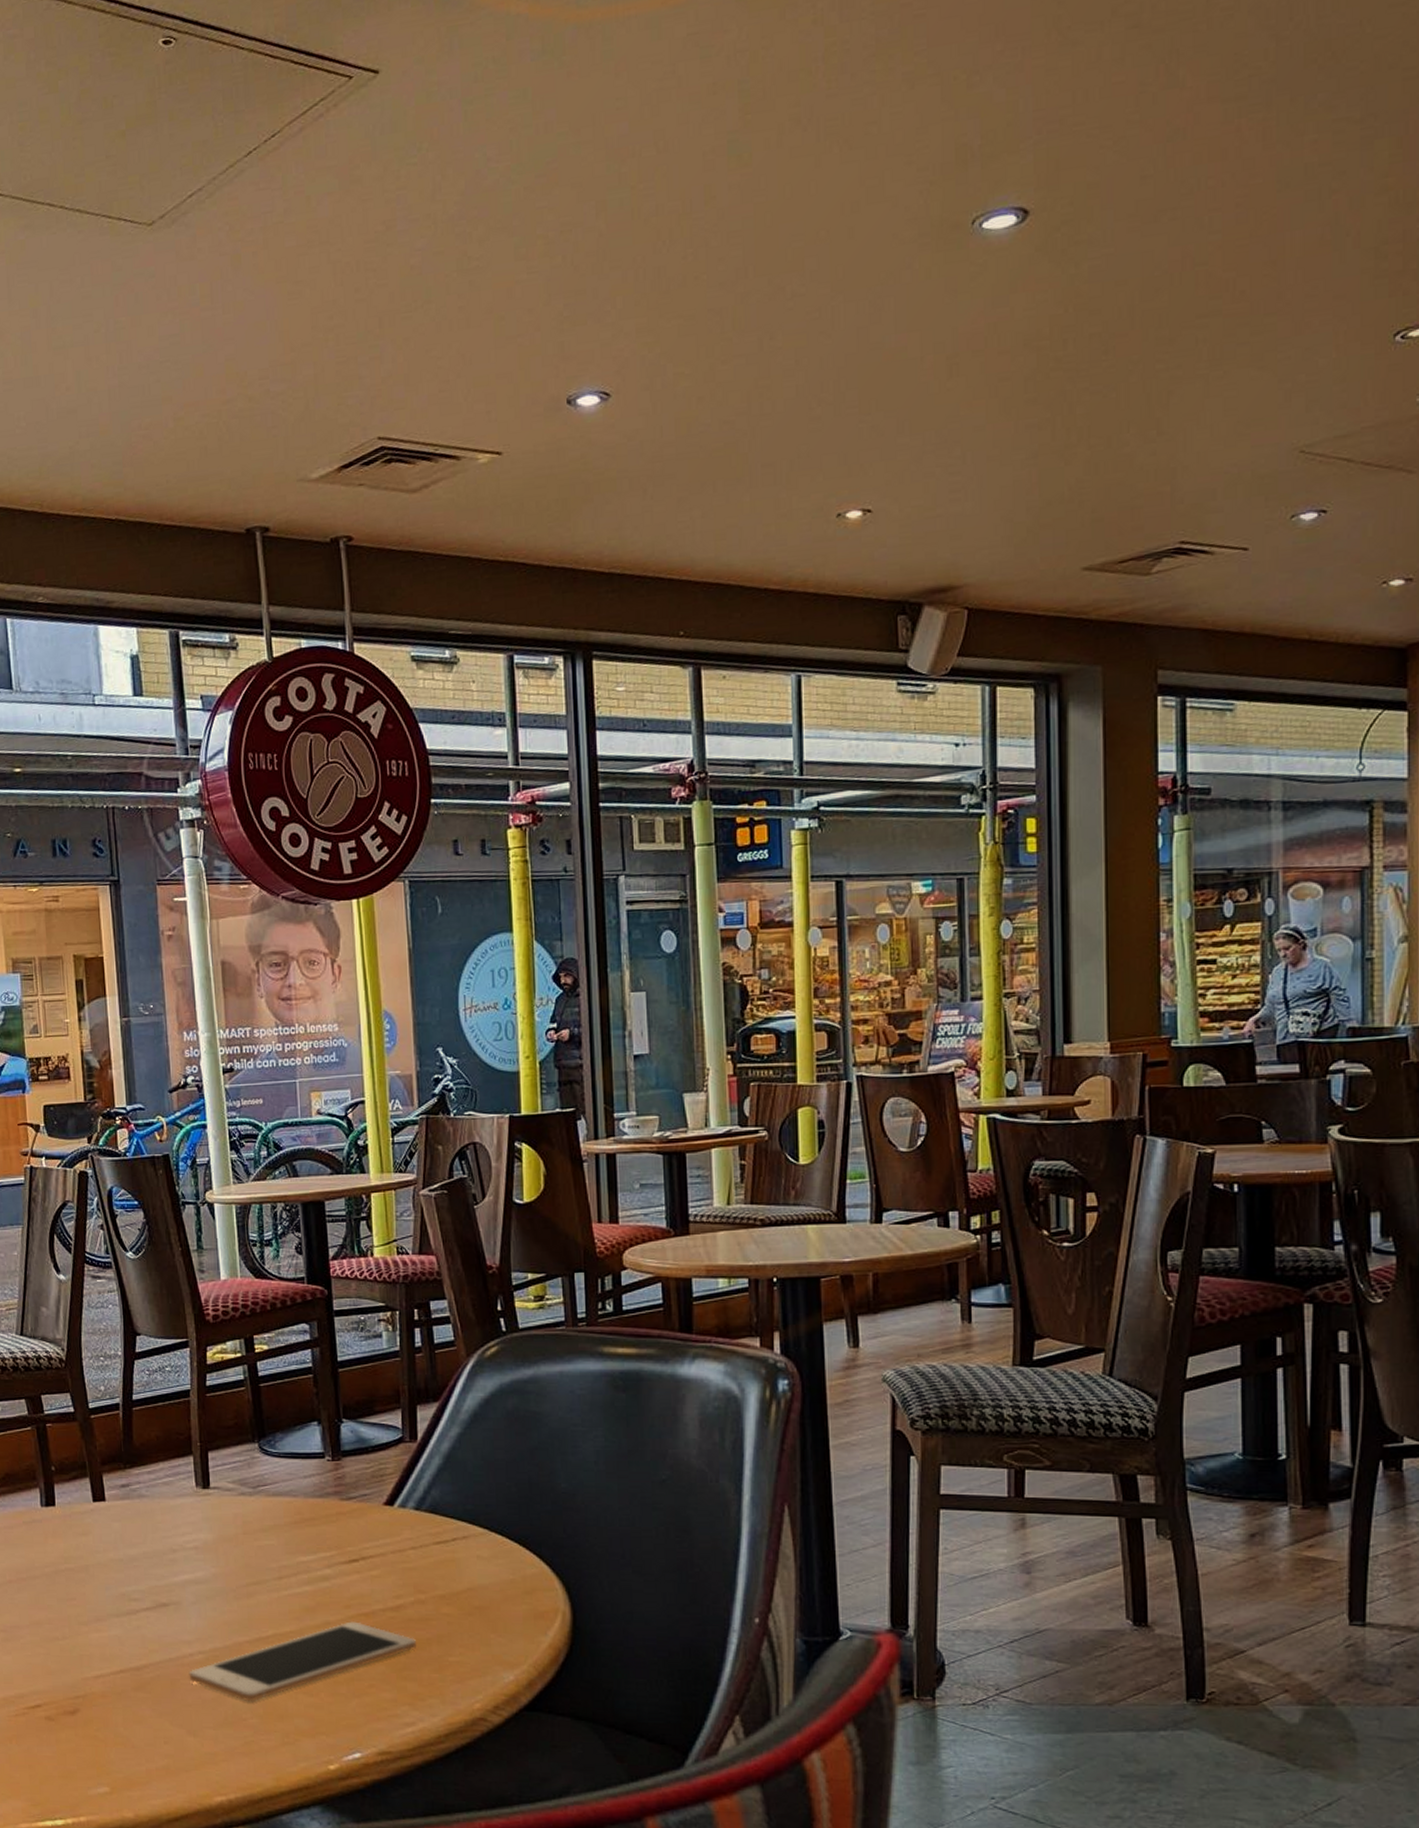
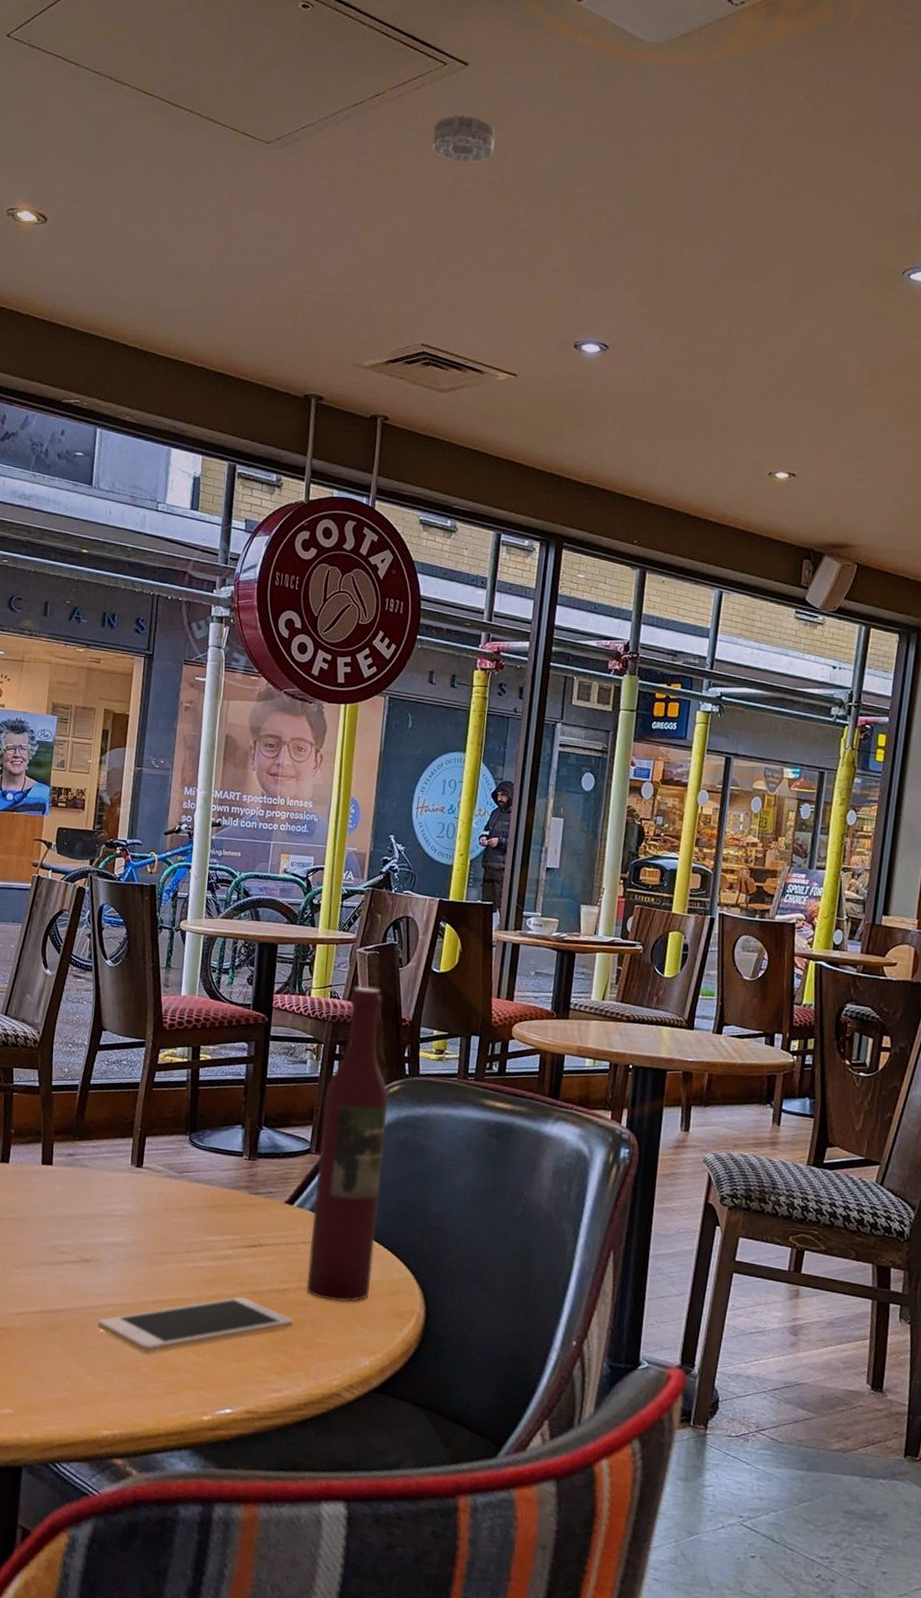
smoke detector: none [350,137,428,199] -> present [432,115,495,163]
wine bottle: none [410,1234,500,1611] -> present [307,986,389,1303]

